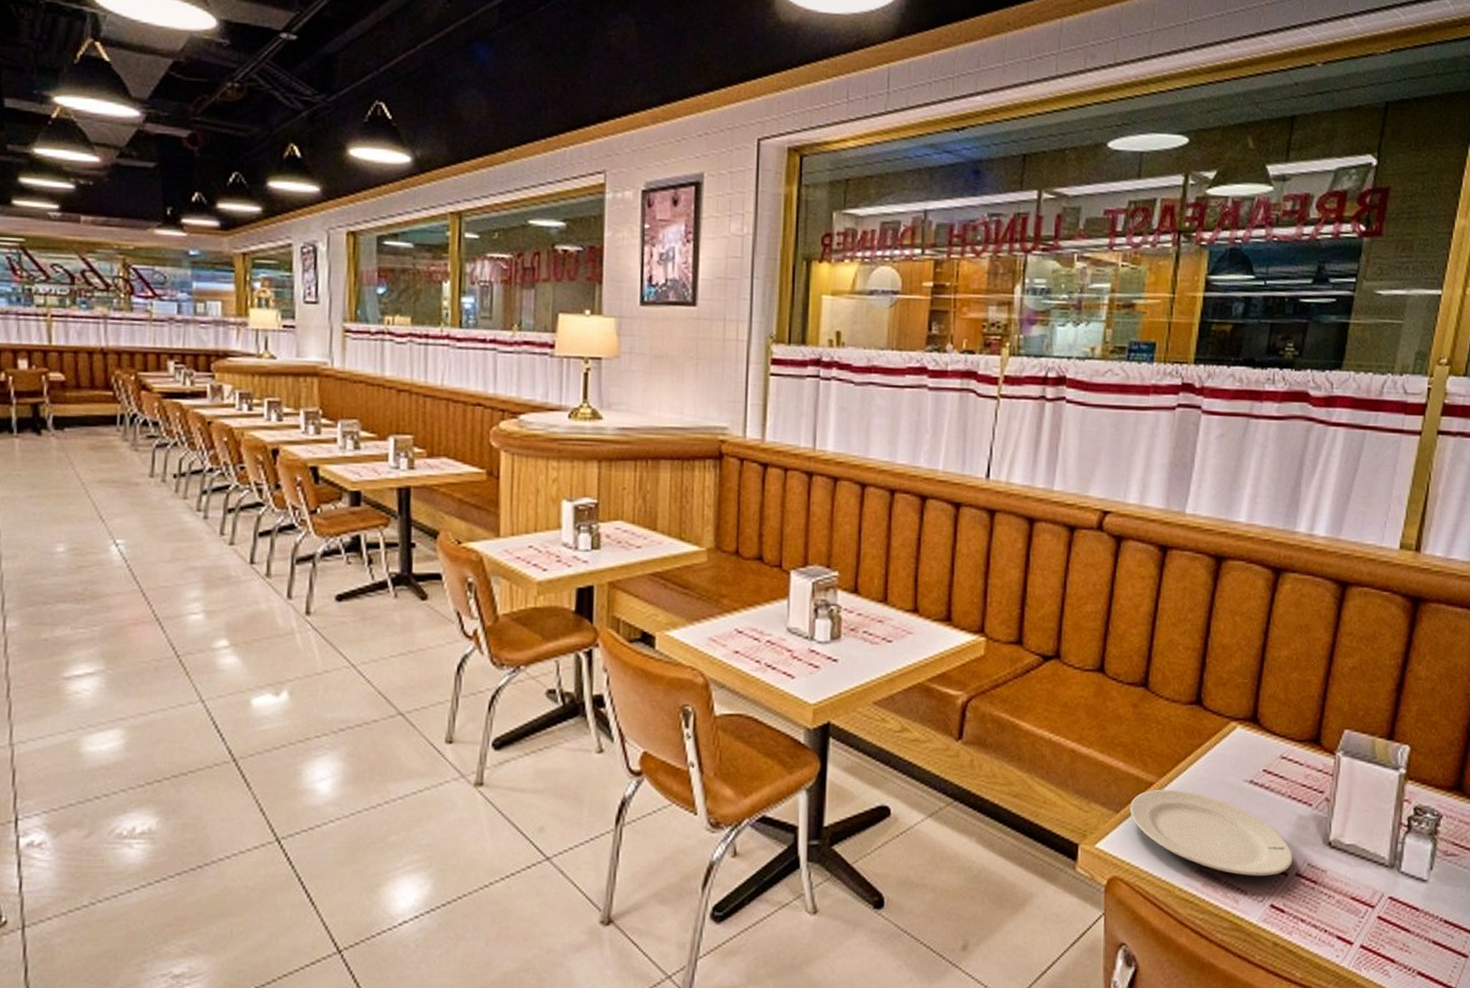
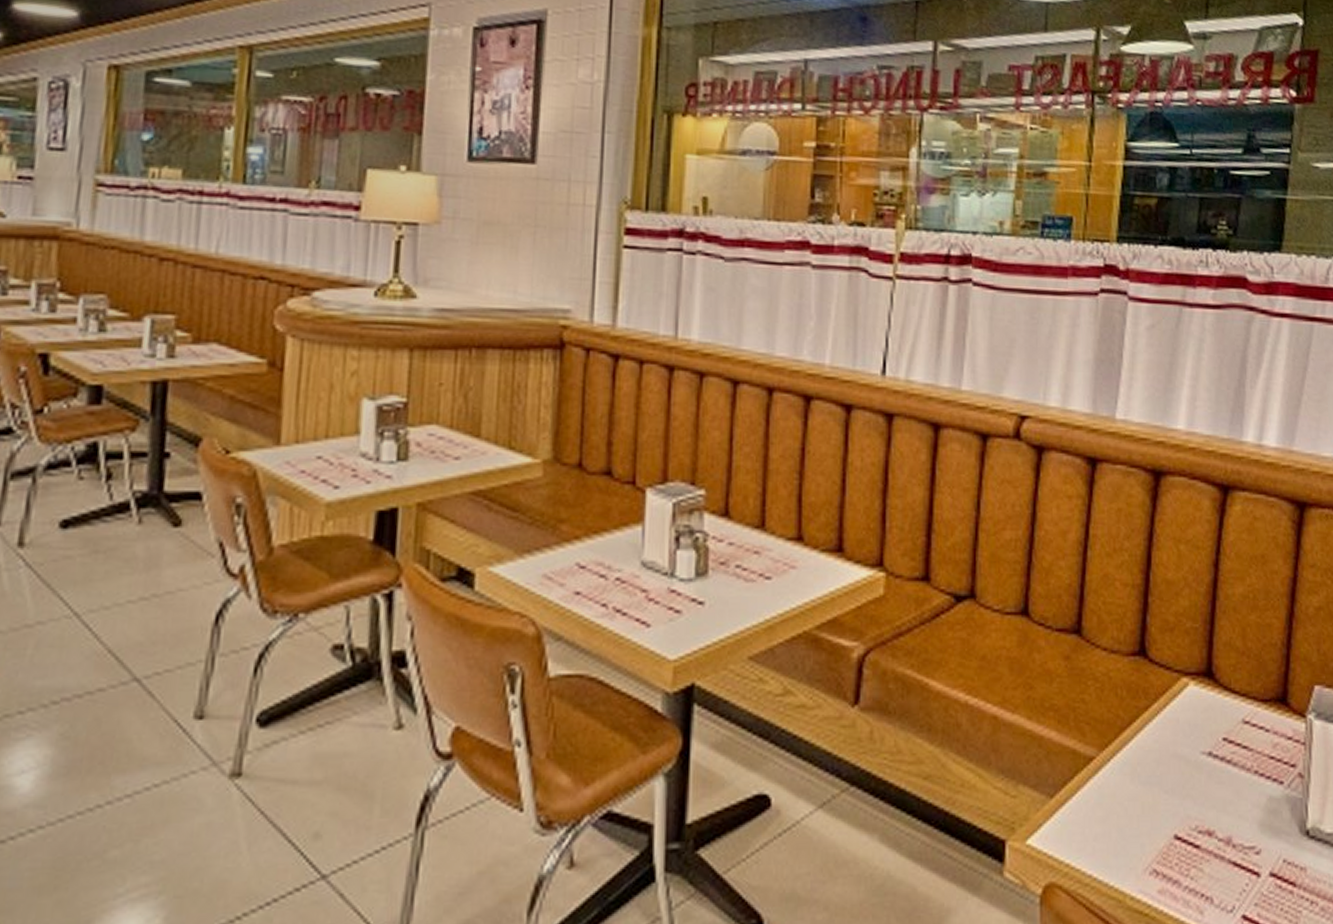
plate: present [1130,789,1293,876] -> none [1066,765,1266,878]

